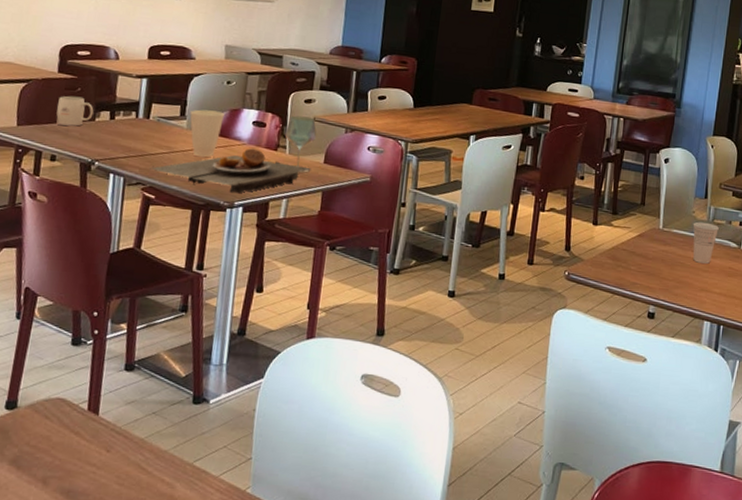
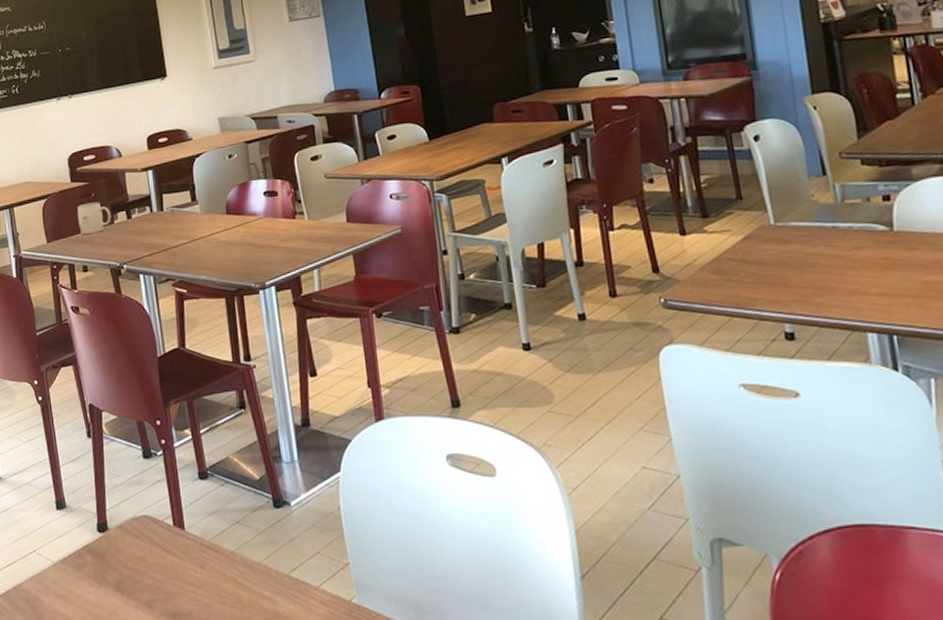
plate: present [150,148,311,194] -> none [175,221,335,273]
cup: present [190,109,224,157] -> none [200,188,235,241]
wine glass: present [284,115,317,174] -> none [298,175,334,239]
cup: present [692,221,720,265] -> none [815,205,856,260]

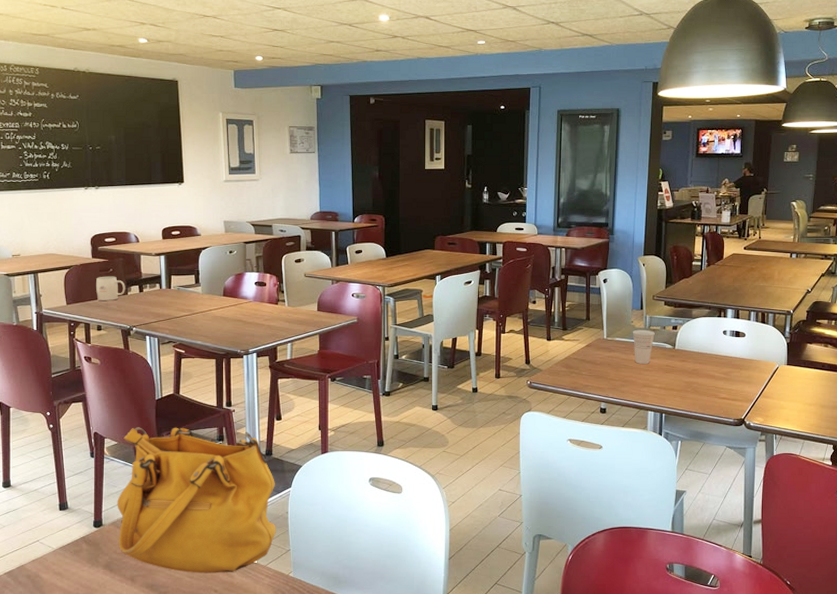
handbag: none [122,392,327,598] -> present [117,427,276,573]
cup: none [815,205,856,260] -> present [632,329,656,365]

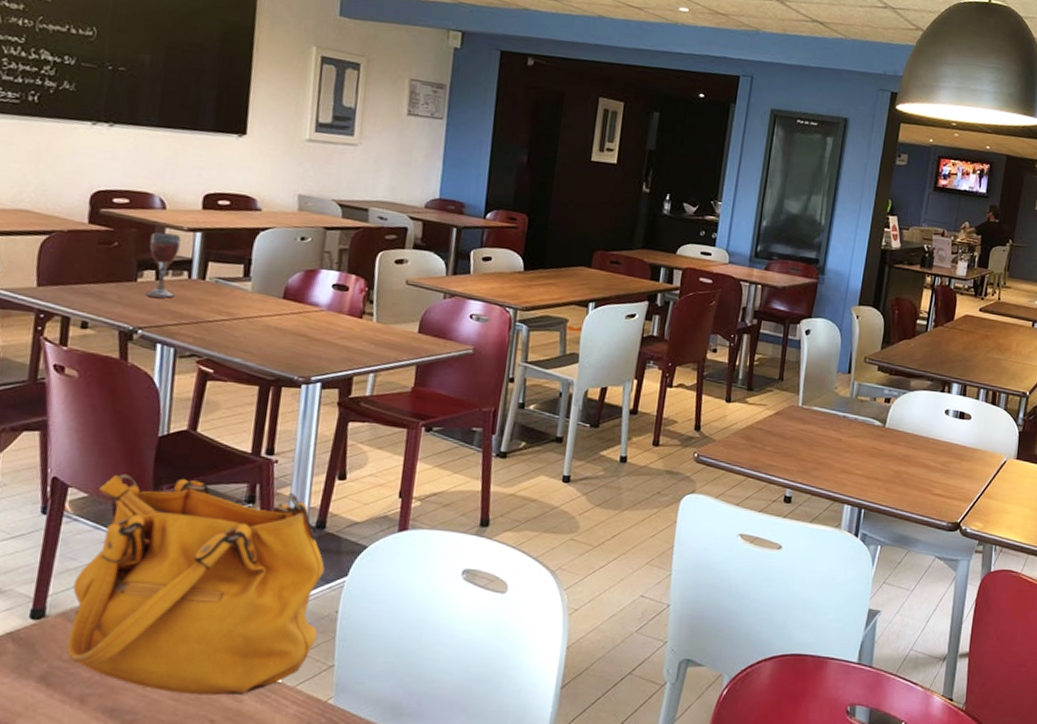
mug: present [96,276,125,301] -> none [87,251,135,288]
cup: none [132,259,152,304] -> present [145,232,181,298]
cup: present [632,329,656,365] -> none [834,398,864,445]

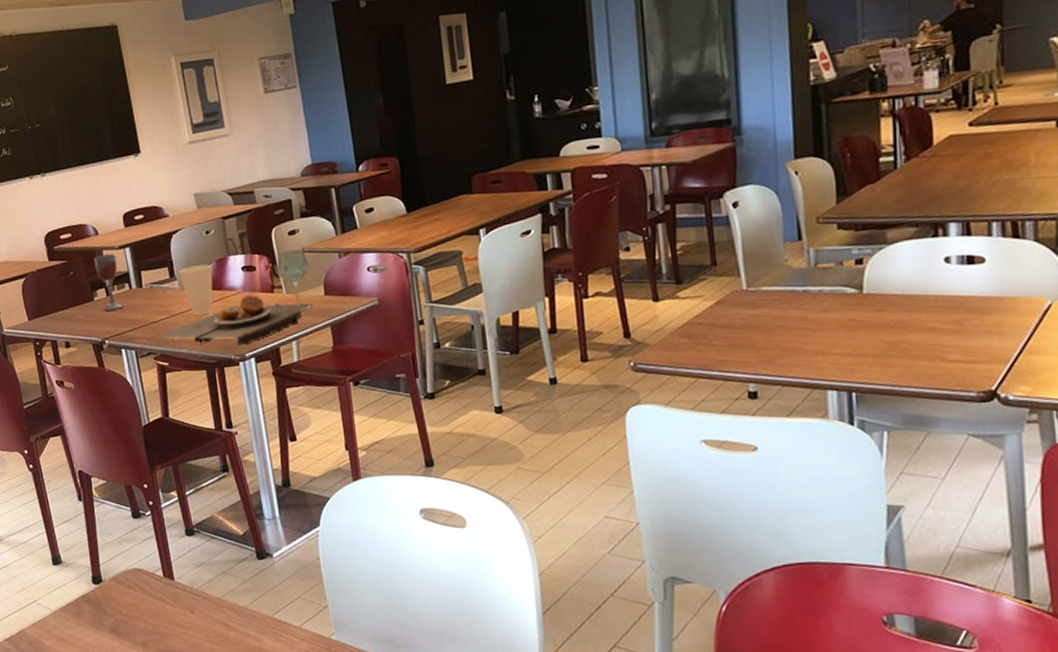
handbag: present [66,474,325,696] -> none [112,458,308,637]
plate: none [206,315,403,368] -> present [156,295,313,346]
cup: none [255,269,298,325] -> present [178,264,214,316]
wine glass: none [371,278,410,345] -> present [276,249,312,312]

